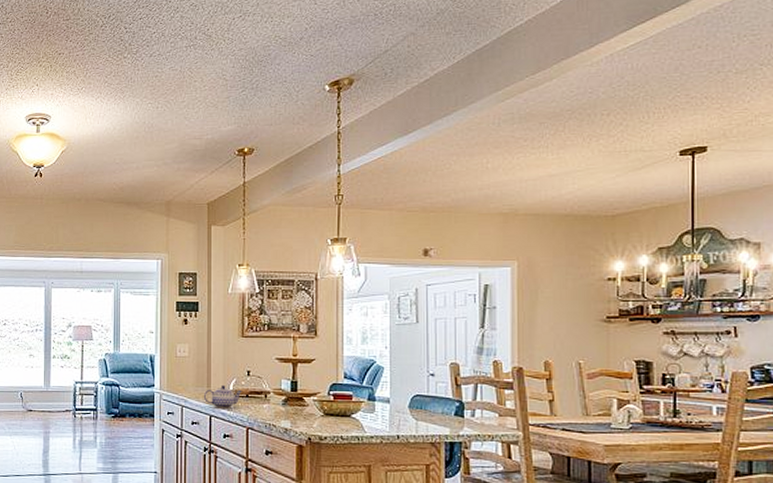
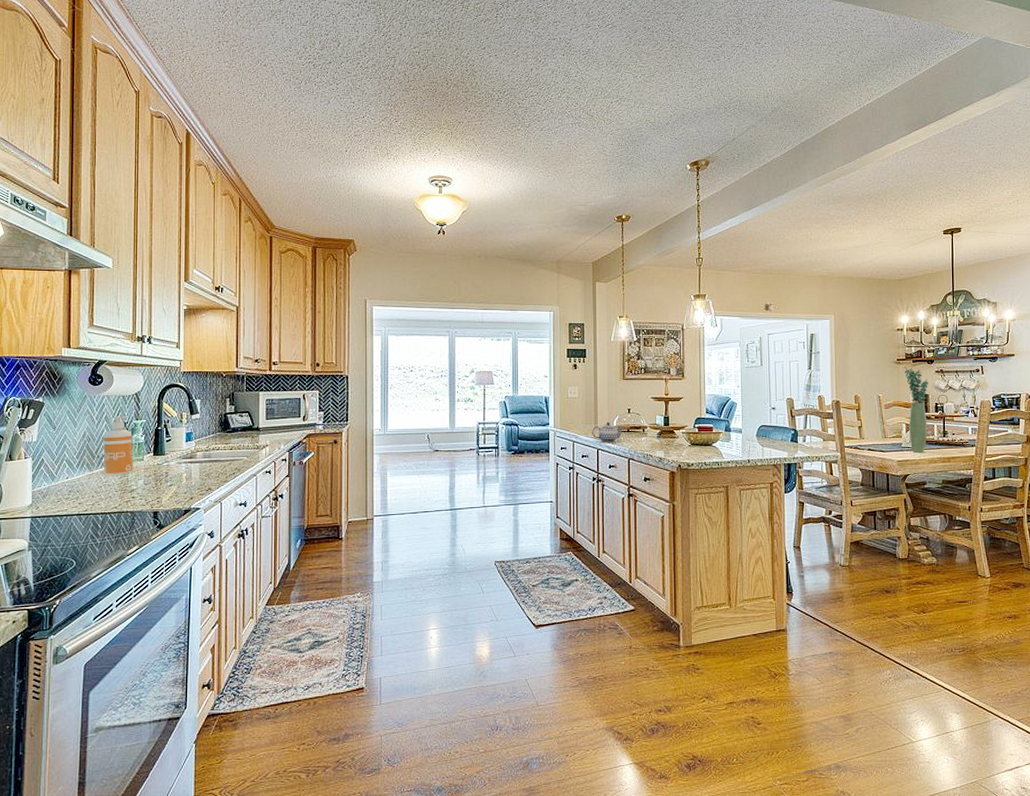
vase: none [617,326,654,438] -> present [905,366,929,454]

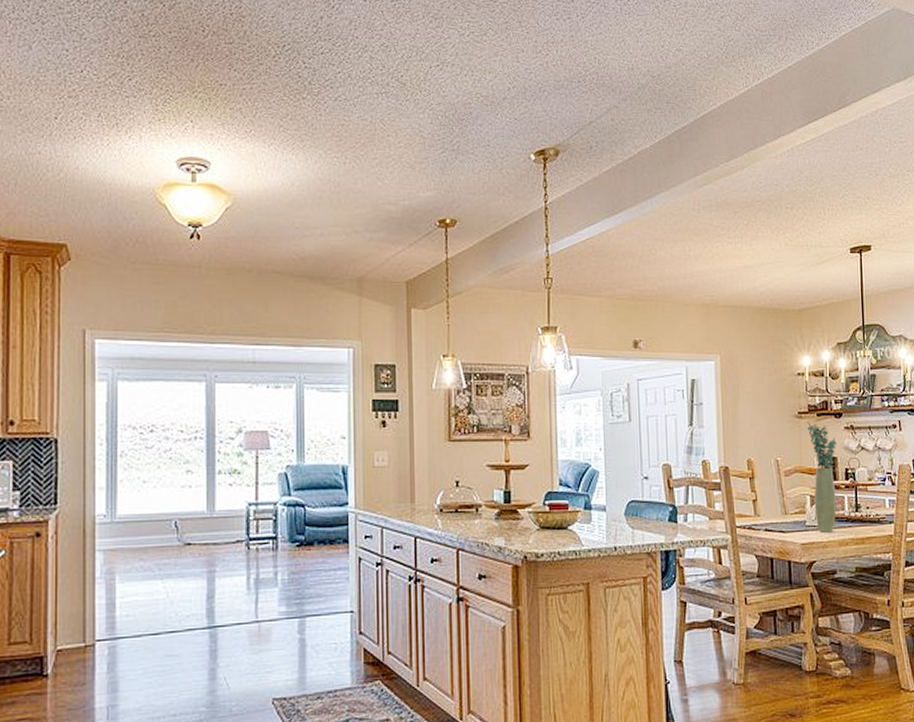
teapot: present [591,422,624,443] -> none [406,499,451,528]

